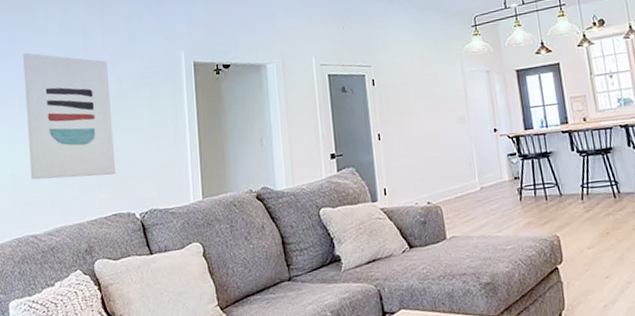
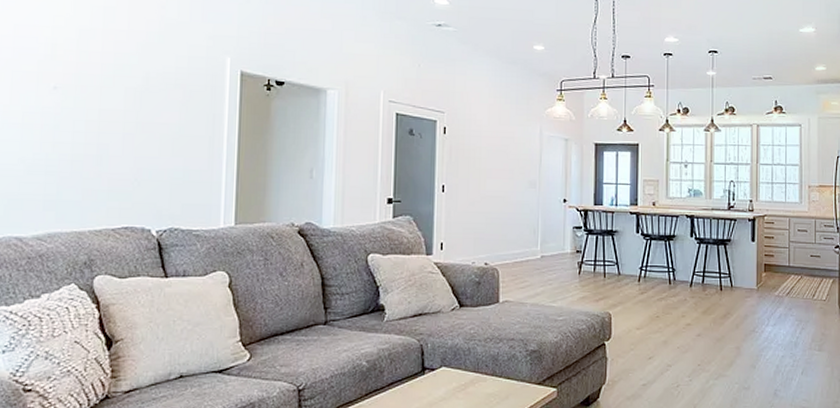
wall art: present [23,52,116,180] -> none [19,21,133,183]

